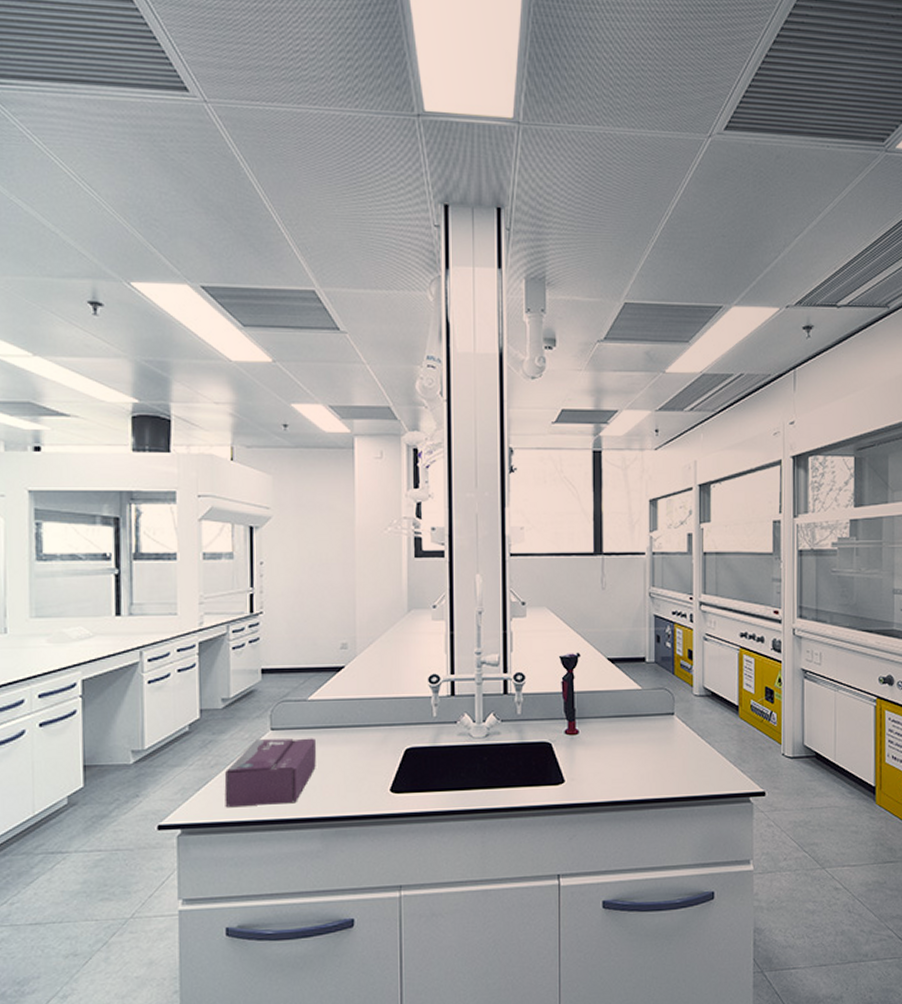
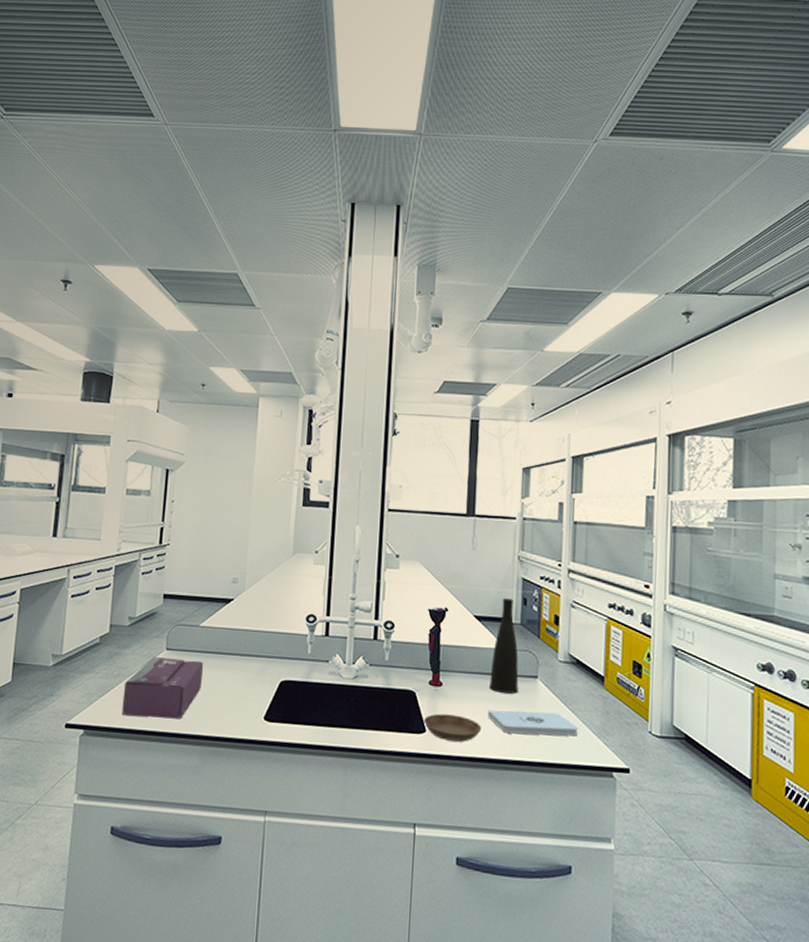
saucer: none [561,761,621,788] -> present [423,713,482,742]
vase: none [627,637,656,734] -> present [489,598,519,694]
notepad: none [627,746,715,773] -> present [488,710,578,737]

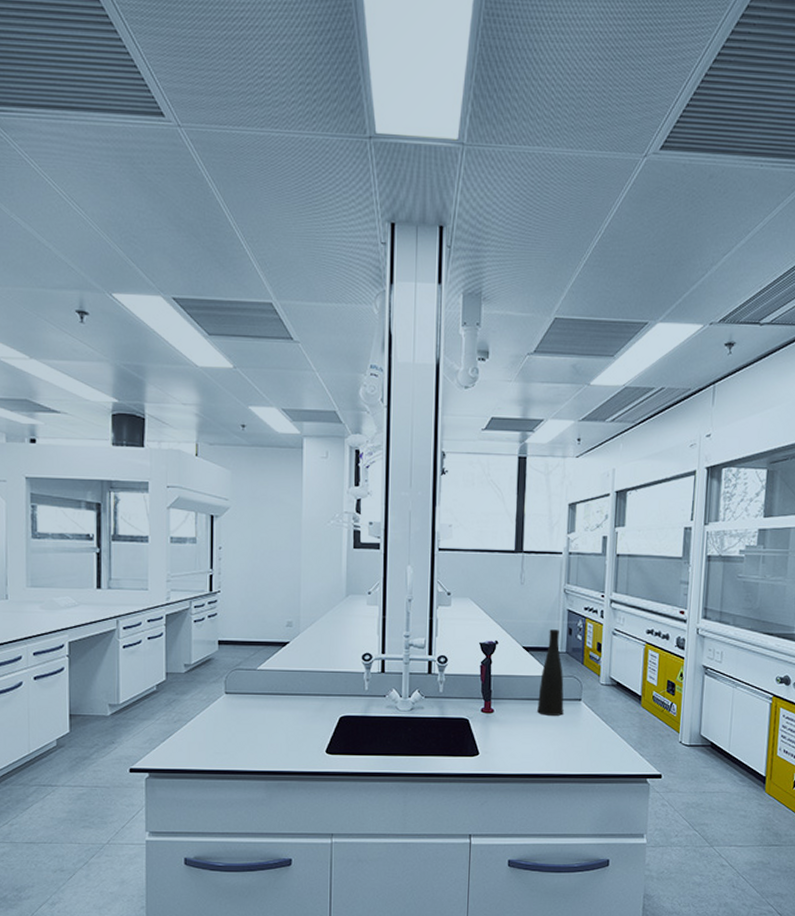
tissue box: present [121,657,204,719] -> none [185,701,264,758]
saucer: present [423,713,482,742] -> none [476,737,530,761]
notepad: present [488,710,578,737] -> none [536,730,617,751]

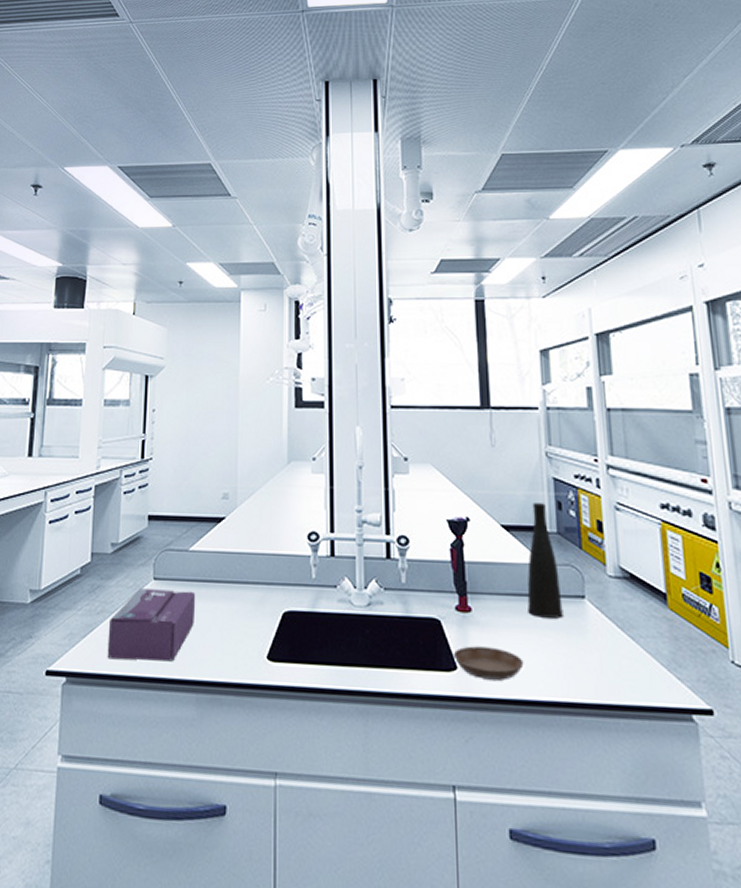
tissue box: none [185,701,264,758] -> present [107,588,196,662]
saucer: none [476,737,530,761] -> present [453,646,524,681]

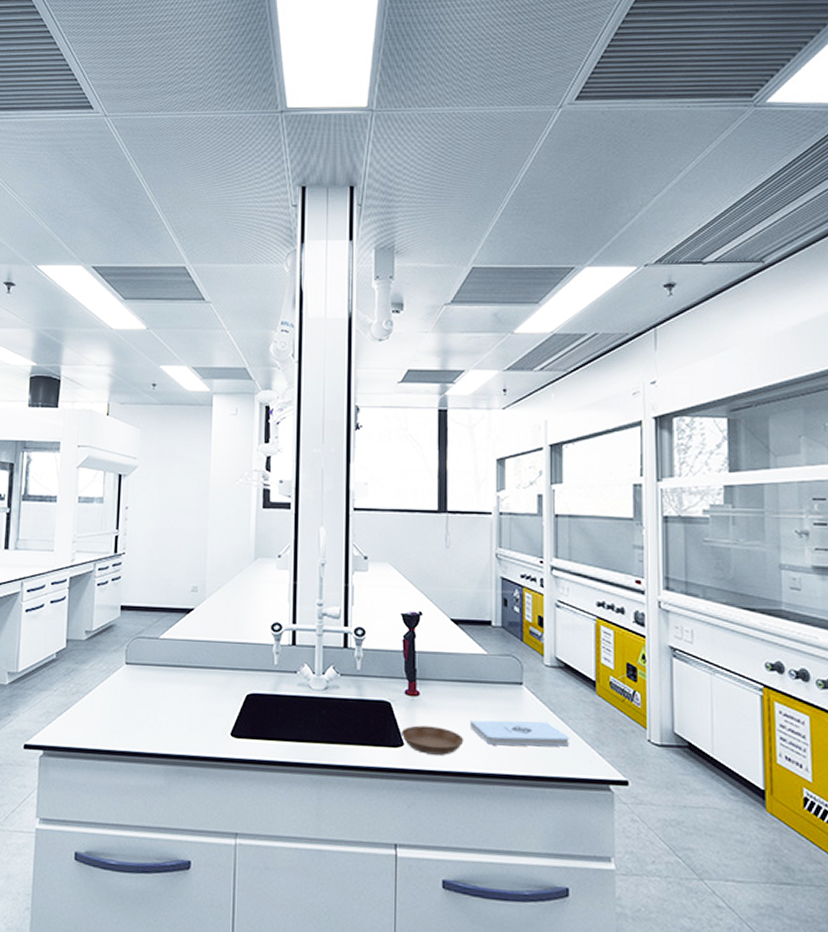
tissue box: present [107,588,196,662] -> none [82,672,166,737]
vase: present [527,503,563,619] -> none [471,599,502,702]
notepad: none [529,639,642,670] -> present [470,720,569,747]

